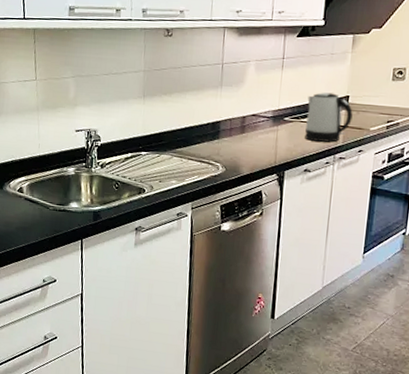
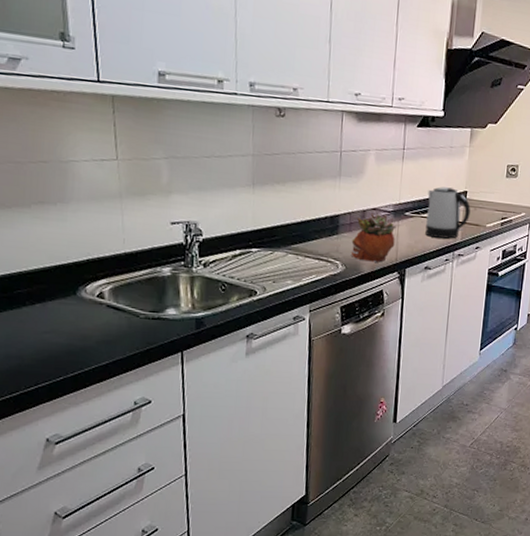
succulent planter: none [231,118,275,165] -> present [351,212,396,263]

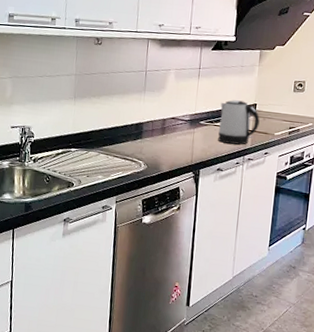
succulent planter: present [351,212,396,263] -> none [152,121,192,163]

